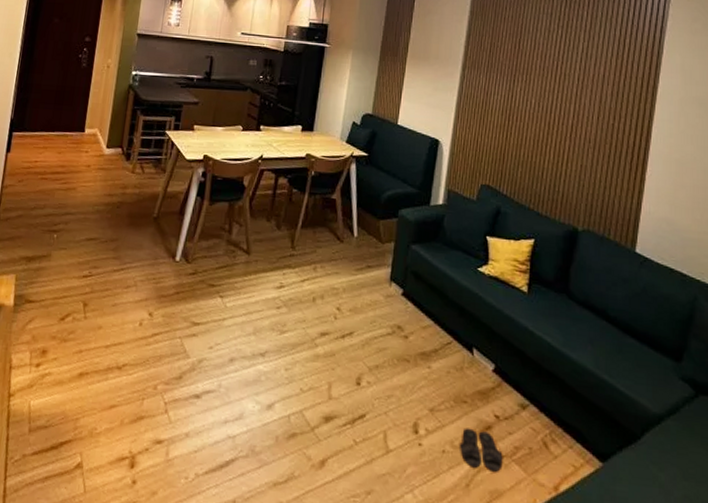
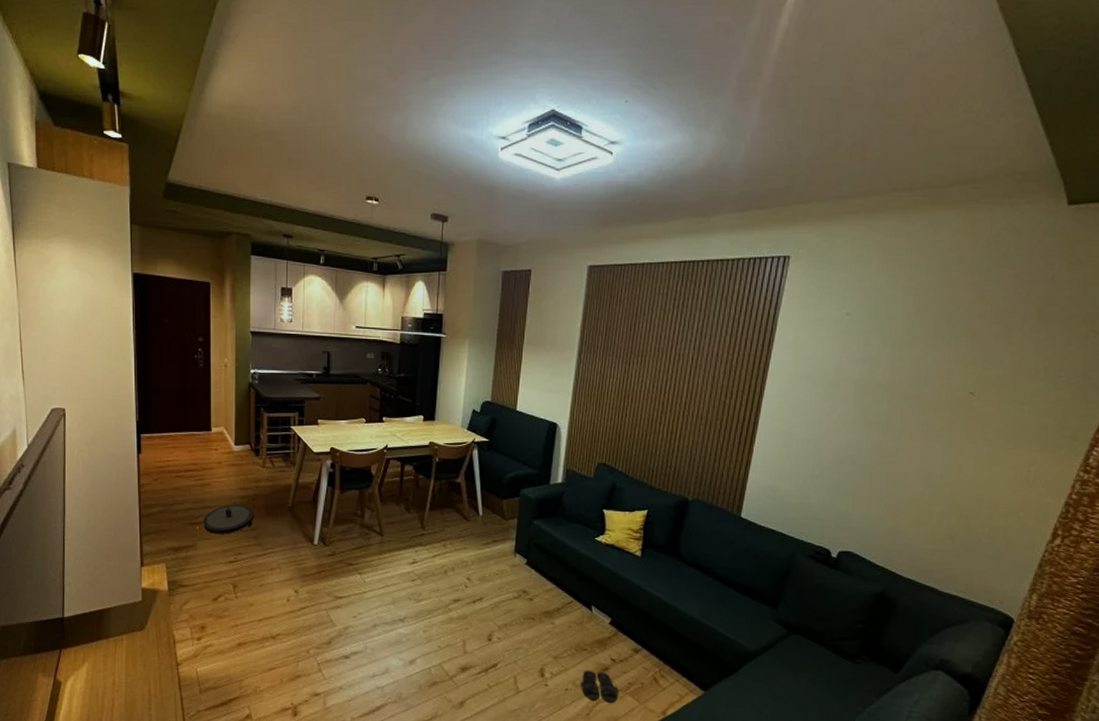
robot vacuum: none [61,211,117,245] -> present [203,504,255,534]

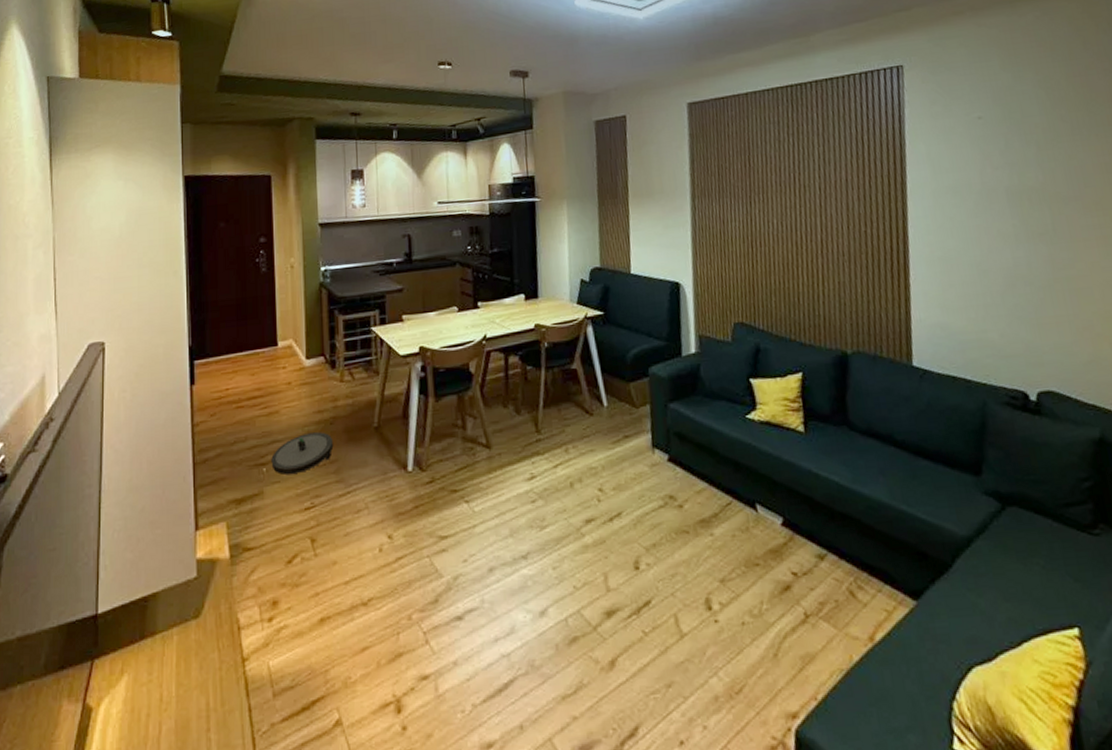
slippers: present [581,670,618,704] -> none [759,592,810,636]

